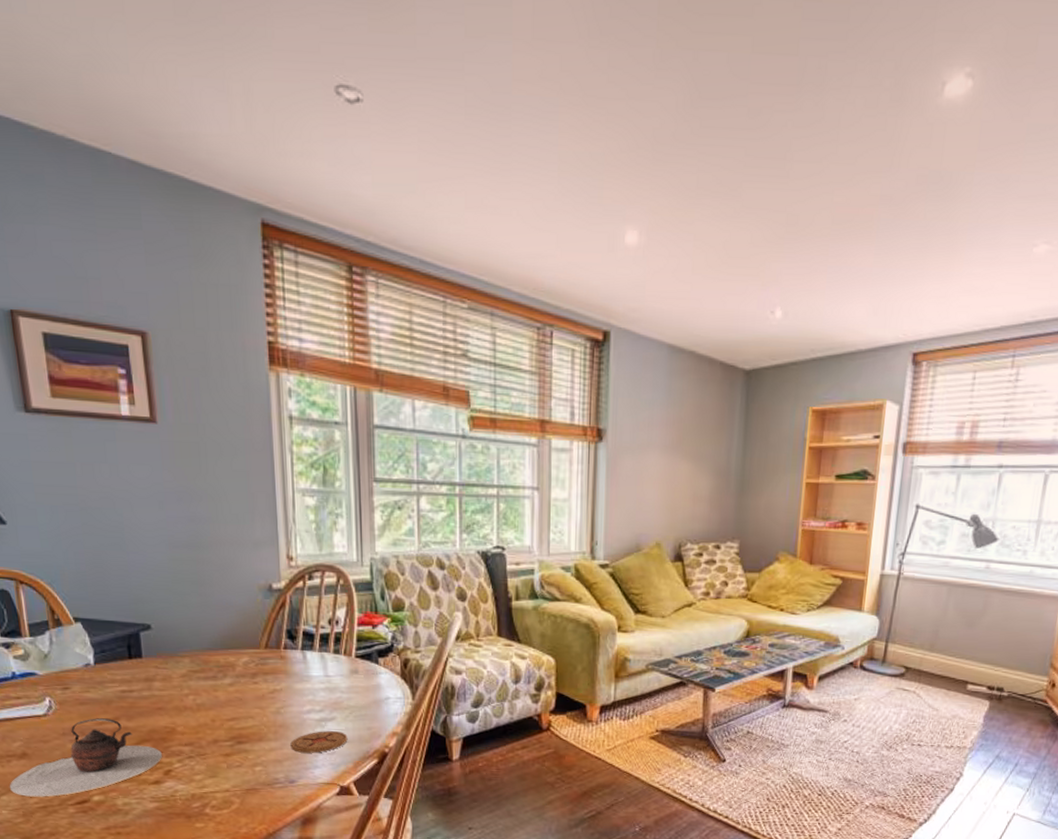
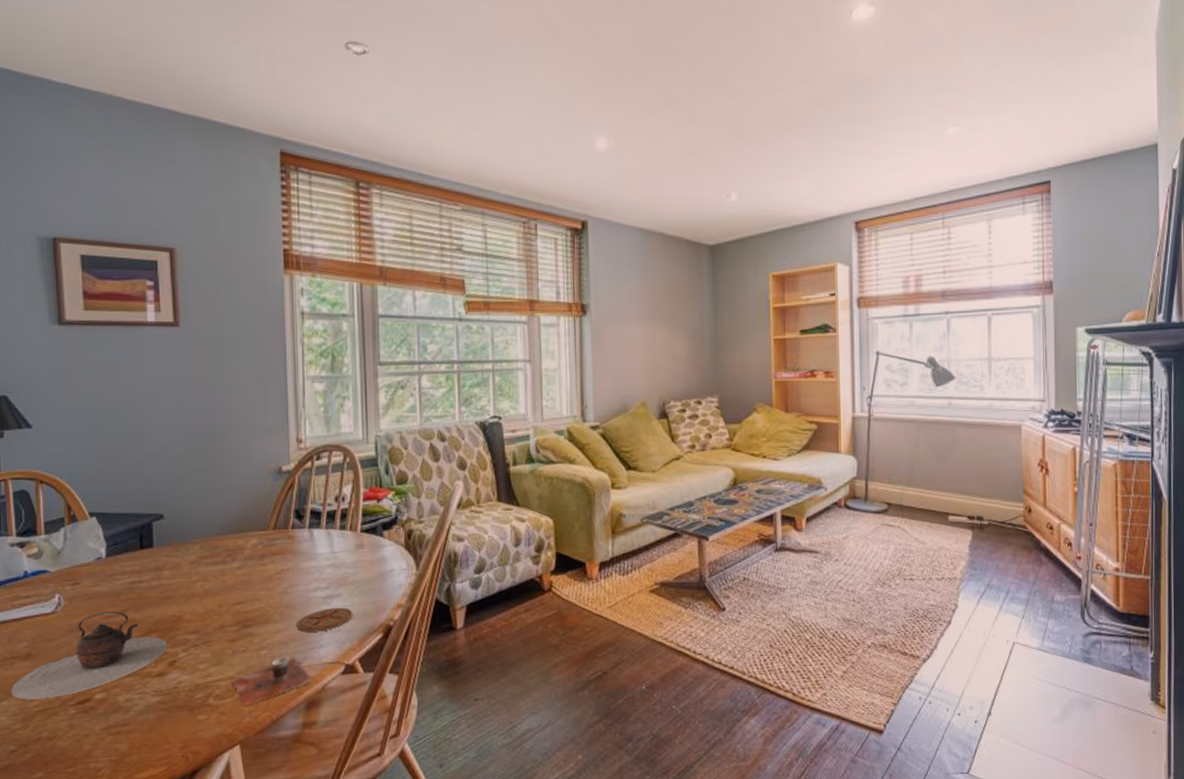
cup: none [227,774,309,818] -> present [231,656,314,706]

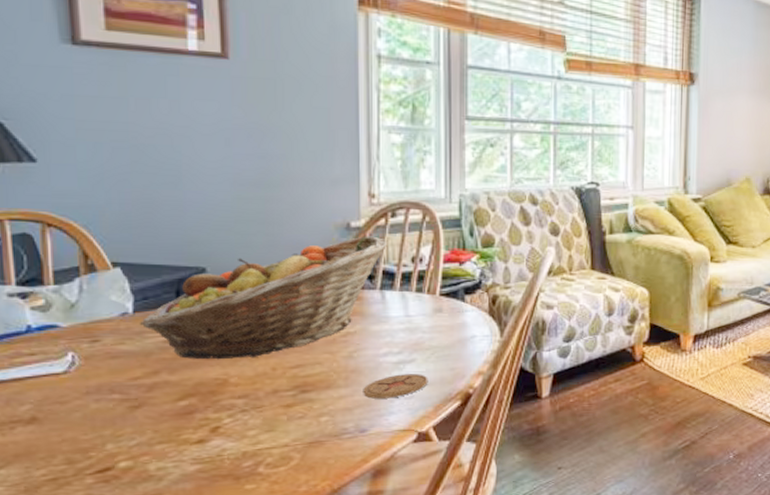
teapot: present [10,611,167,700] -> none [9,373,209,469]
fruit basket: none [111,478,314,599] -> present [140,236,388,360]
cup: present [231,656,314,706] -> none [286,423,382,475]

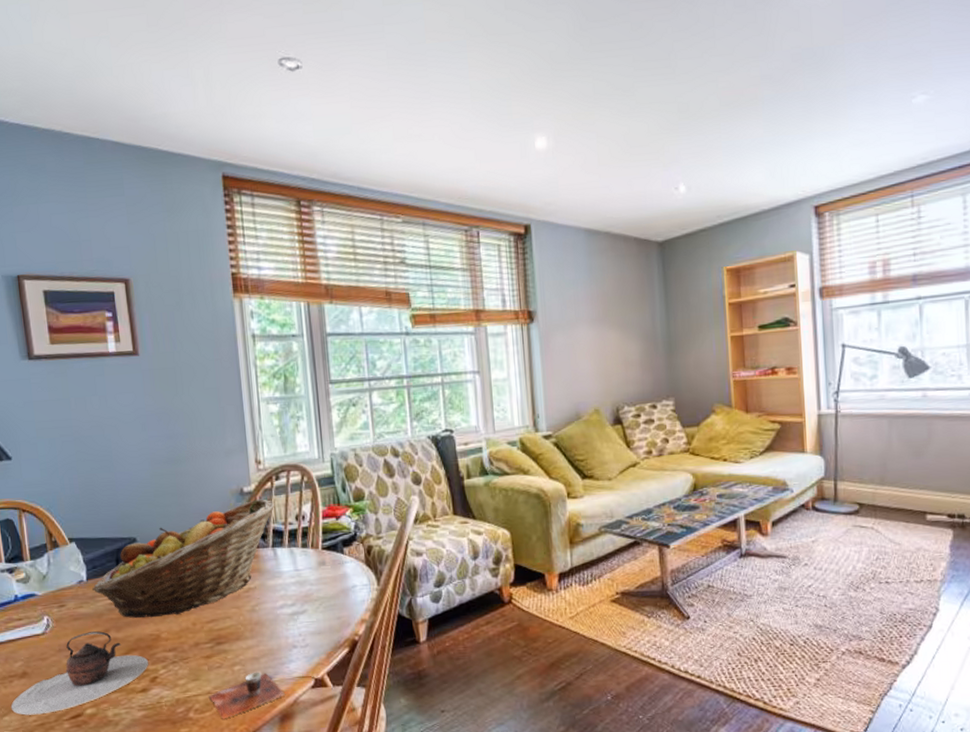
teapot: none [9,373,209,469] -> present [11,631,148,715]
cup: none [286,423,382,475] -> present [209,672,286,719]
coaster: present [363,374,428,399] -> none [266,623,319,648]

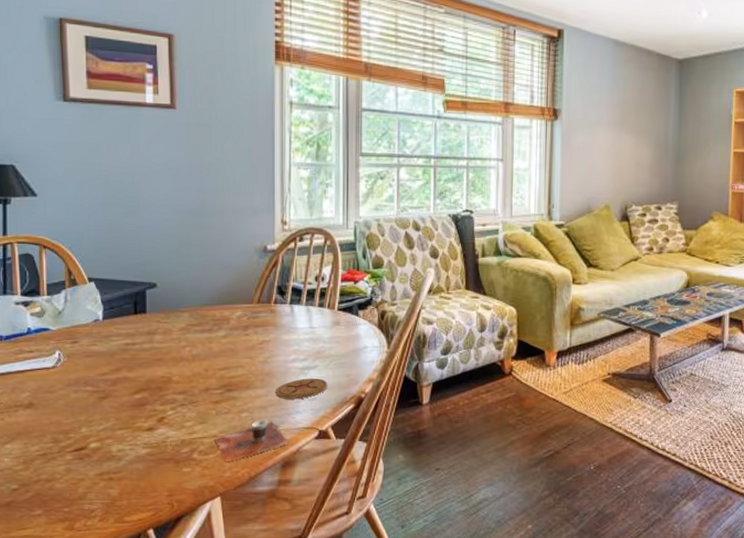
teapot: present [11,631,148,715] -> none [13,369,157,445]
fruit basket: present [92,499,275,618] -> none [108,257,296,361]
coaster: none [266,623,319,648] -> present [275,378,328,399]

